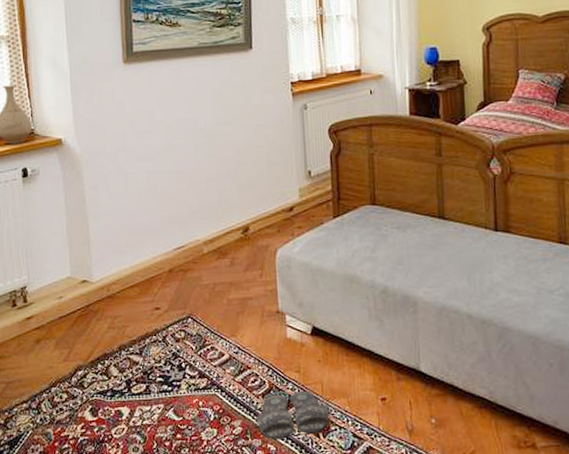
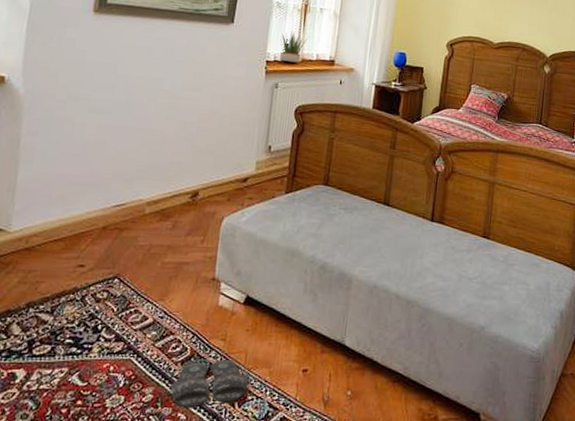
potted plant: none [301,46,329,82] -> present [280,31,308,65]

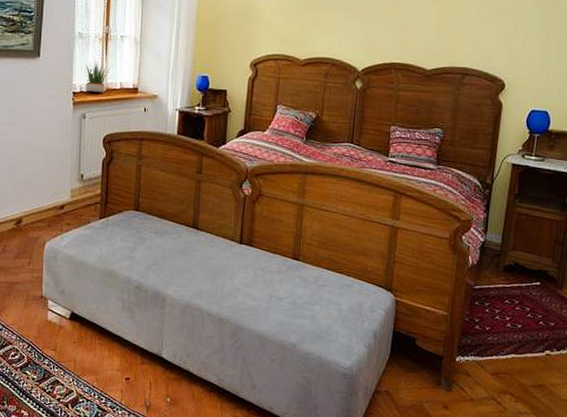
slippers: present [170,360,249,408] -> none [13,367,79,407]

